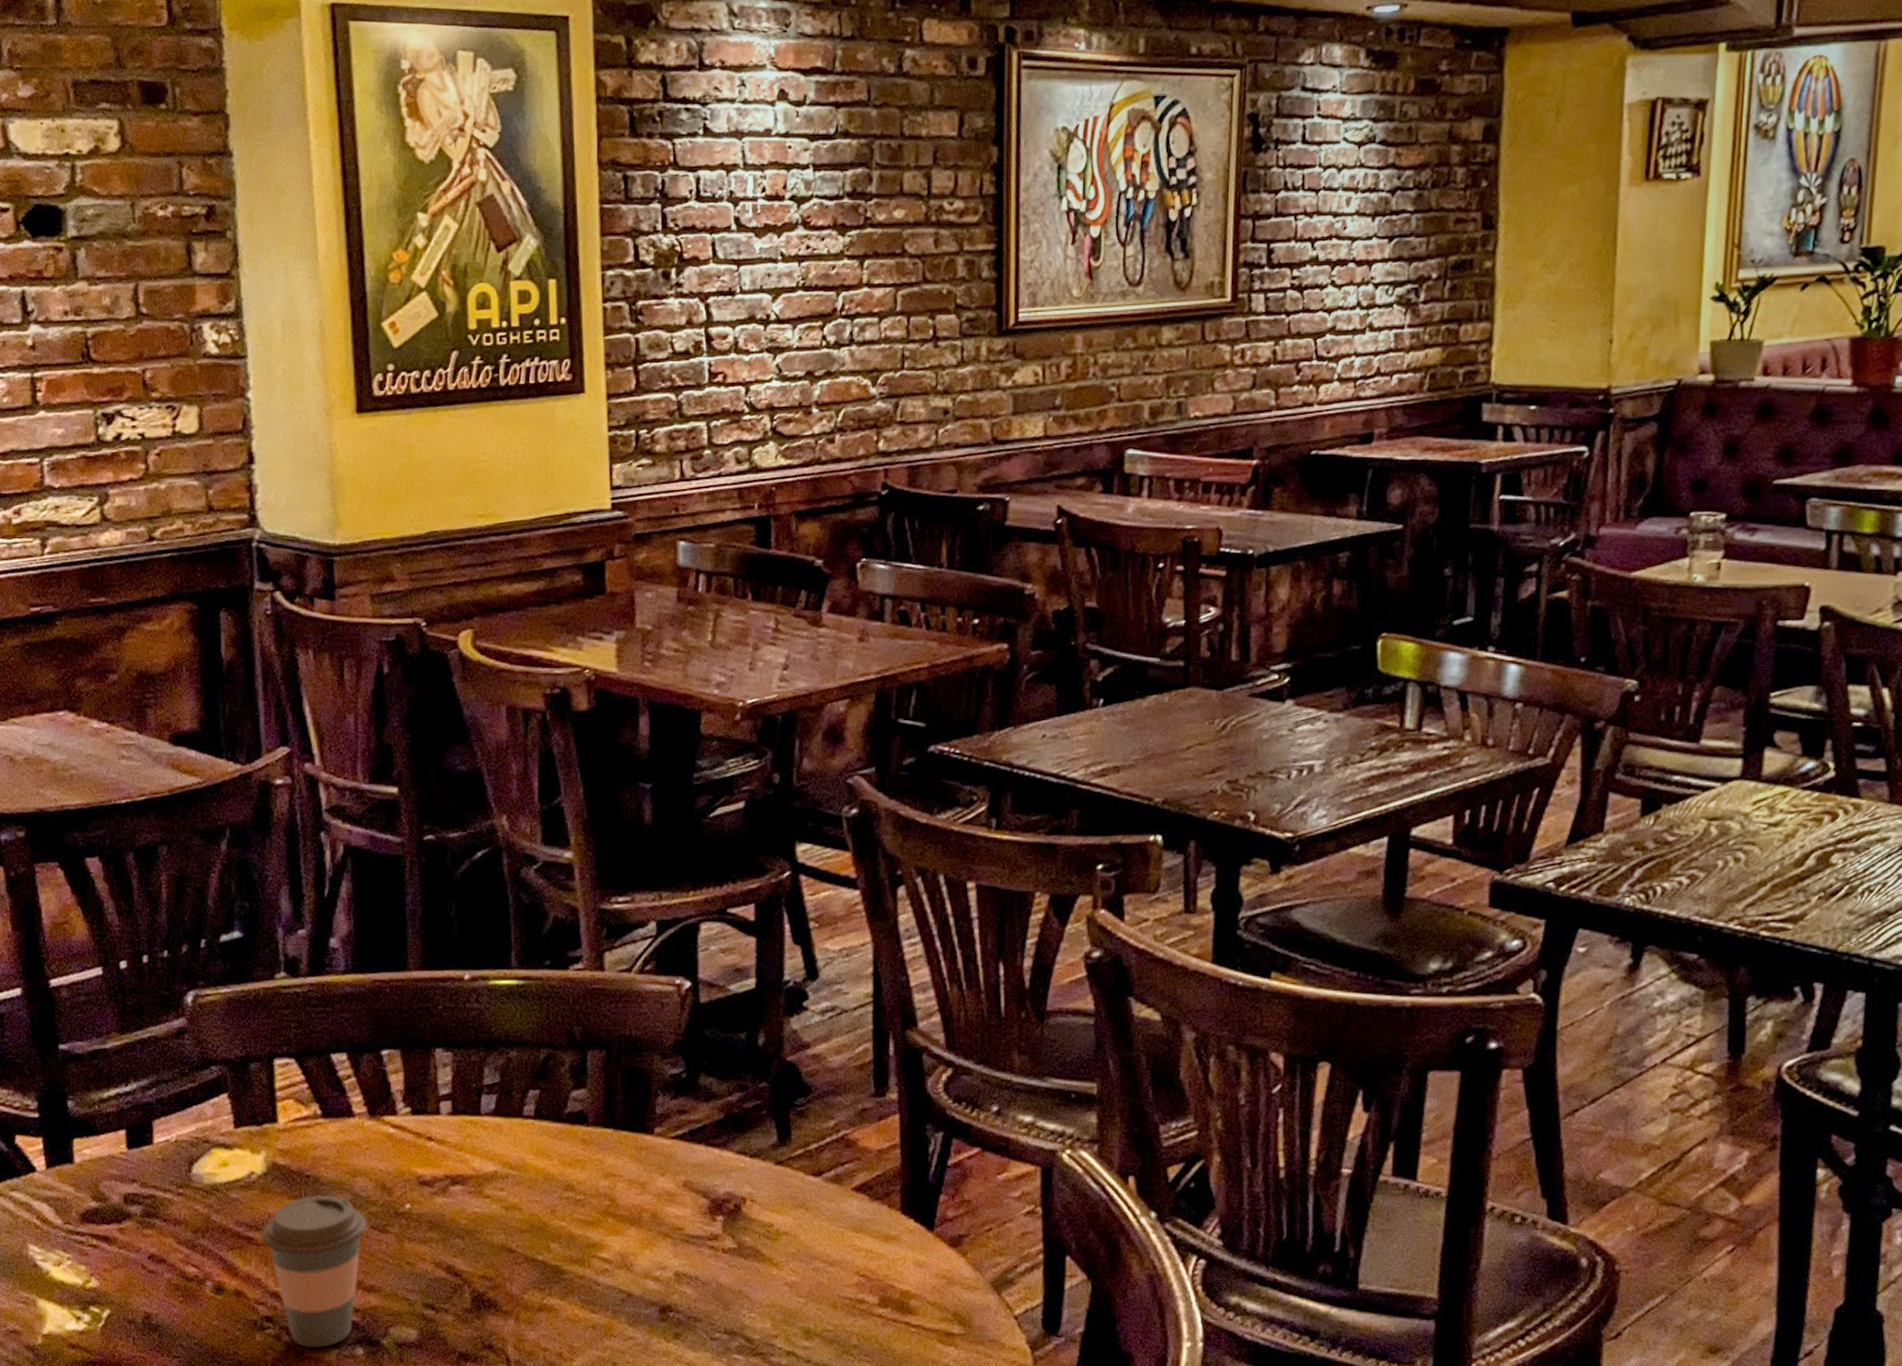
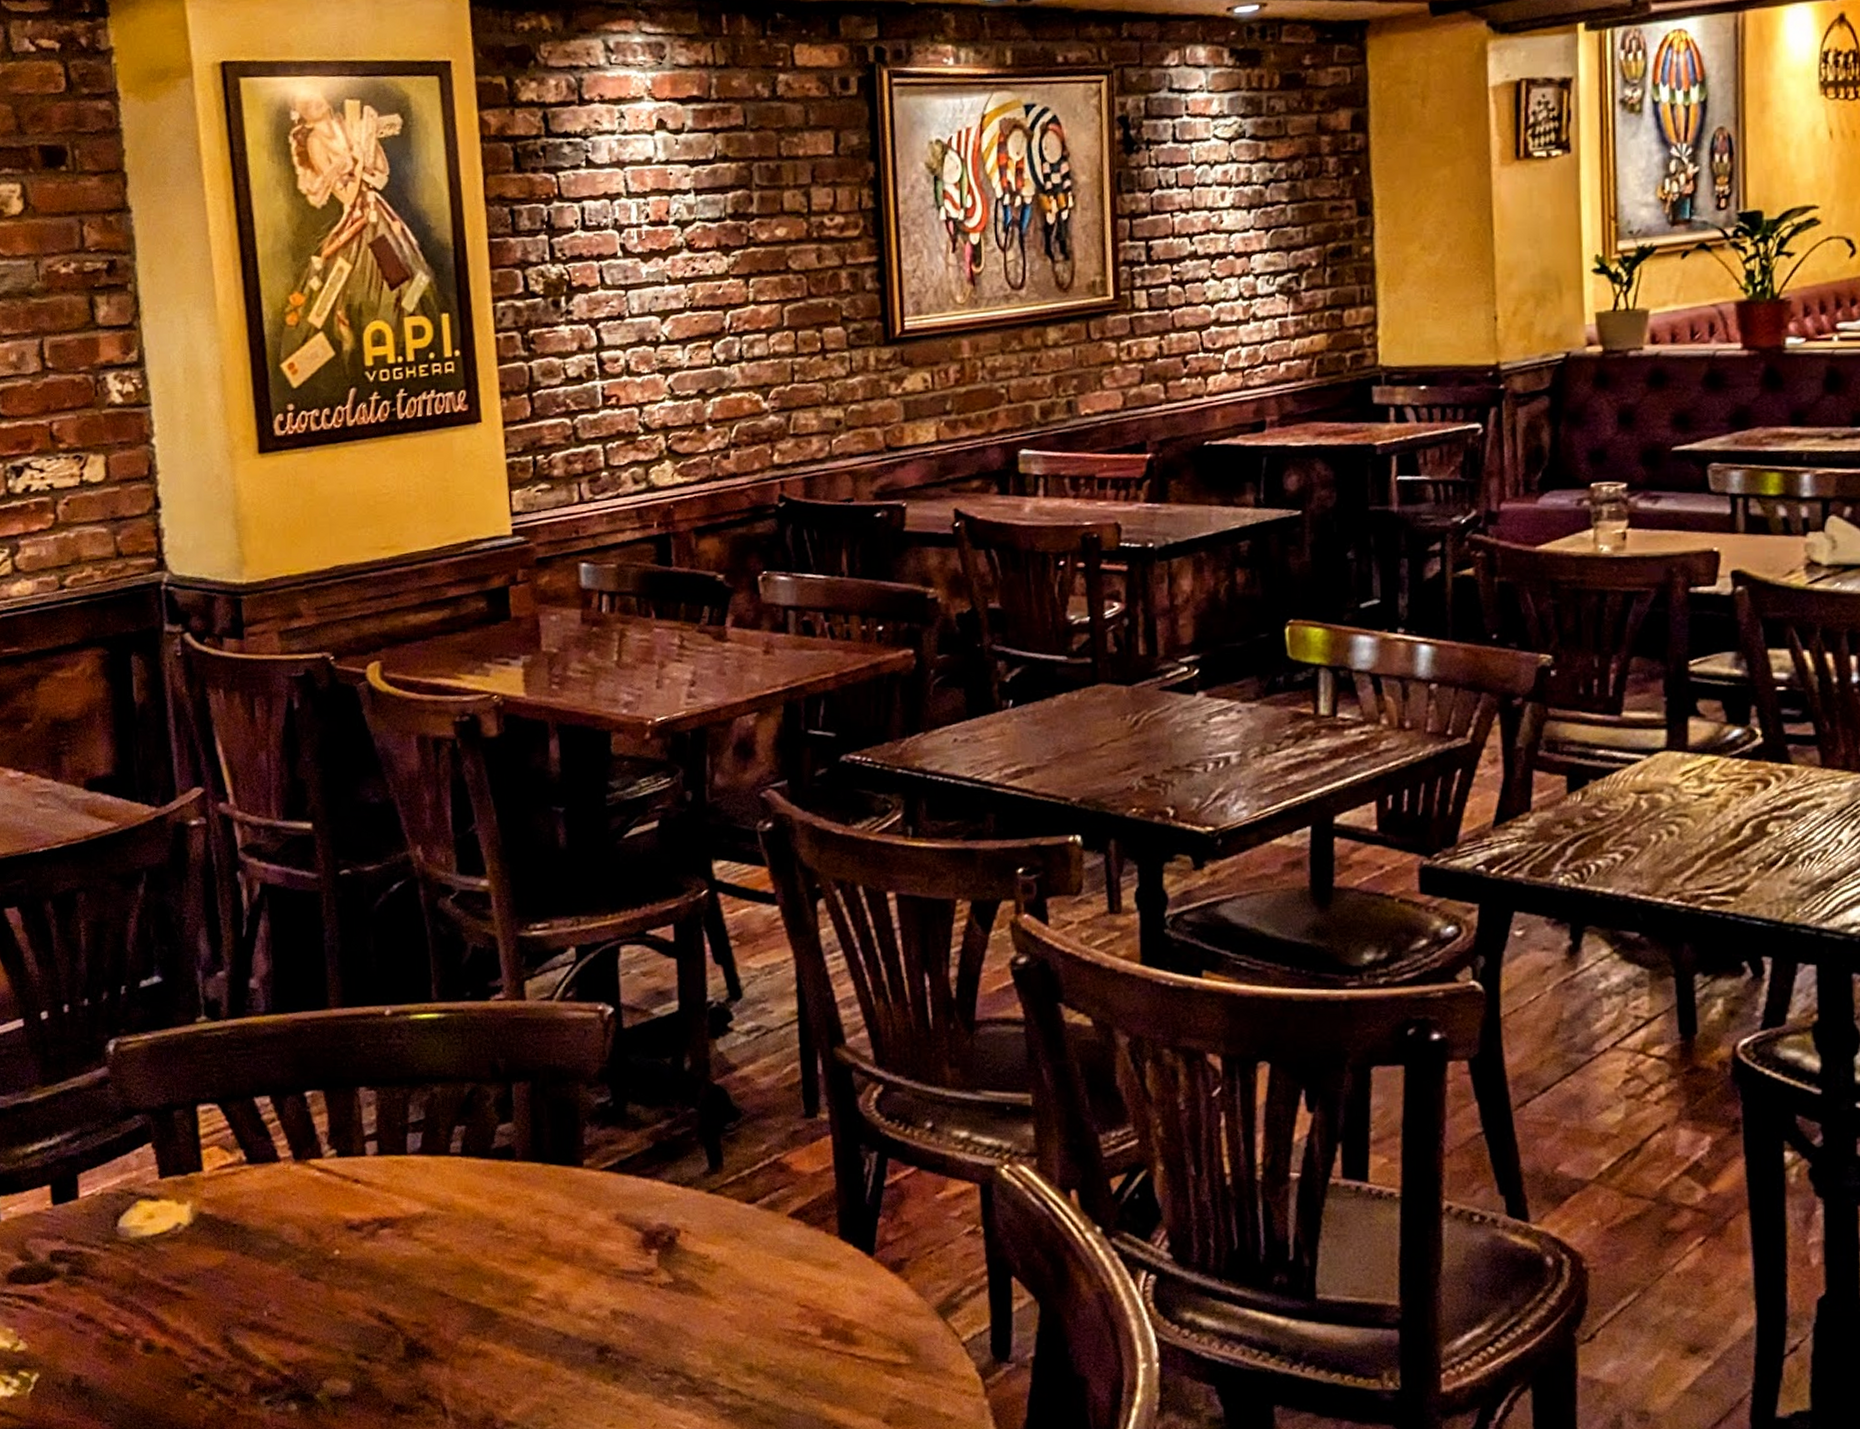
coffee cup: present [262,1195,368,1348] -> none [190,1244,297,1406]

